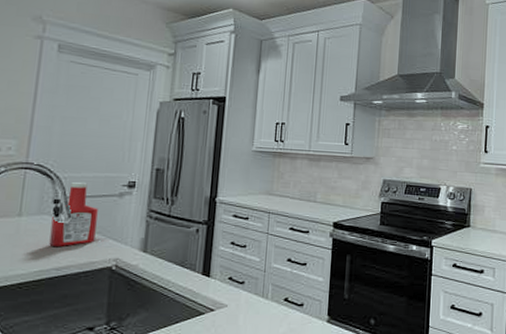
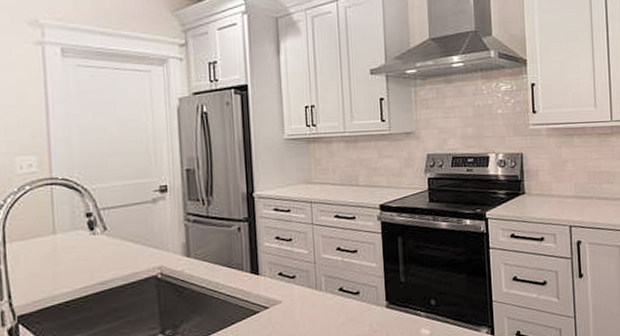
ketchup bottle: present [49,181,98,246] -> none [88,191,135,261]

